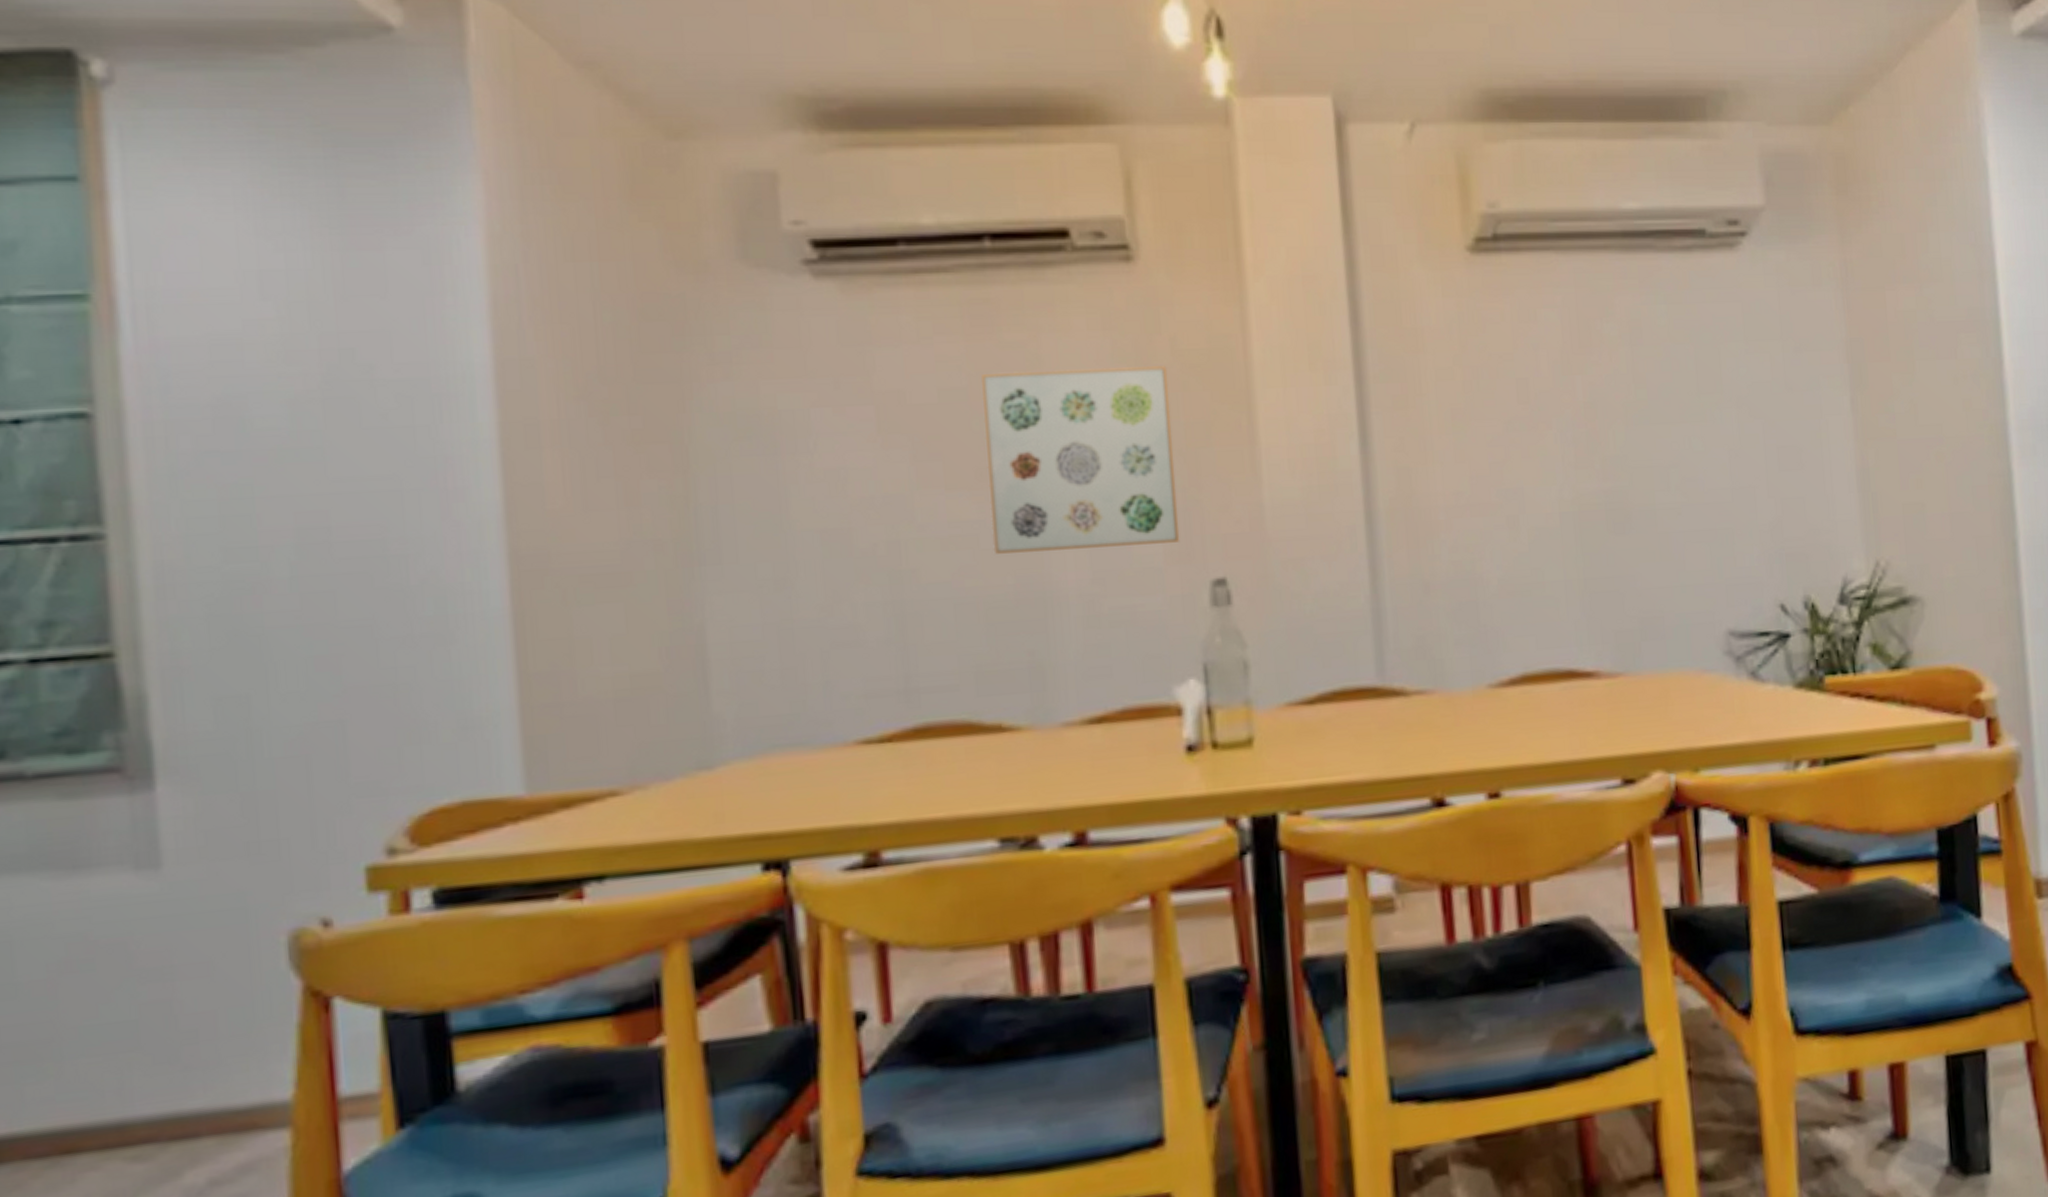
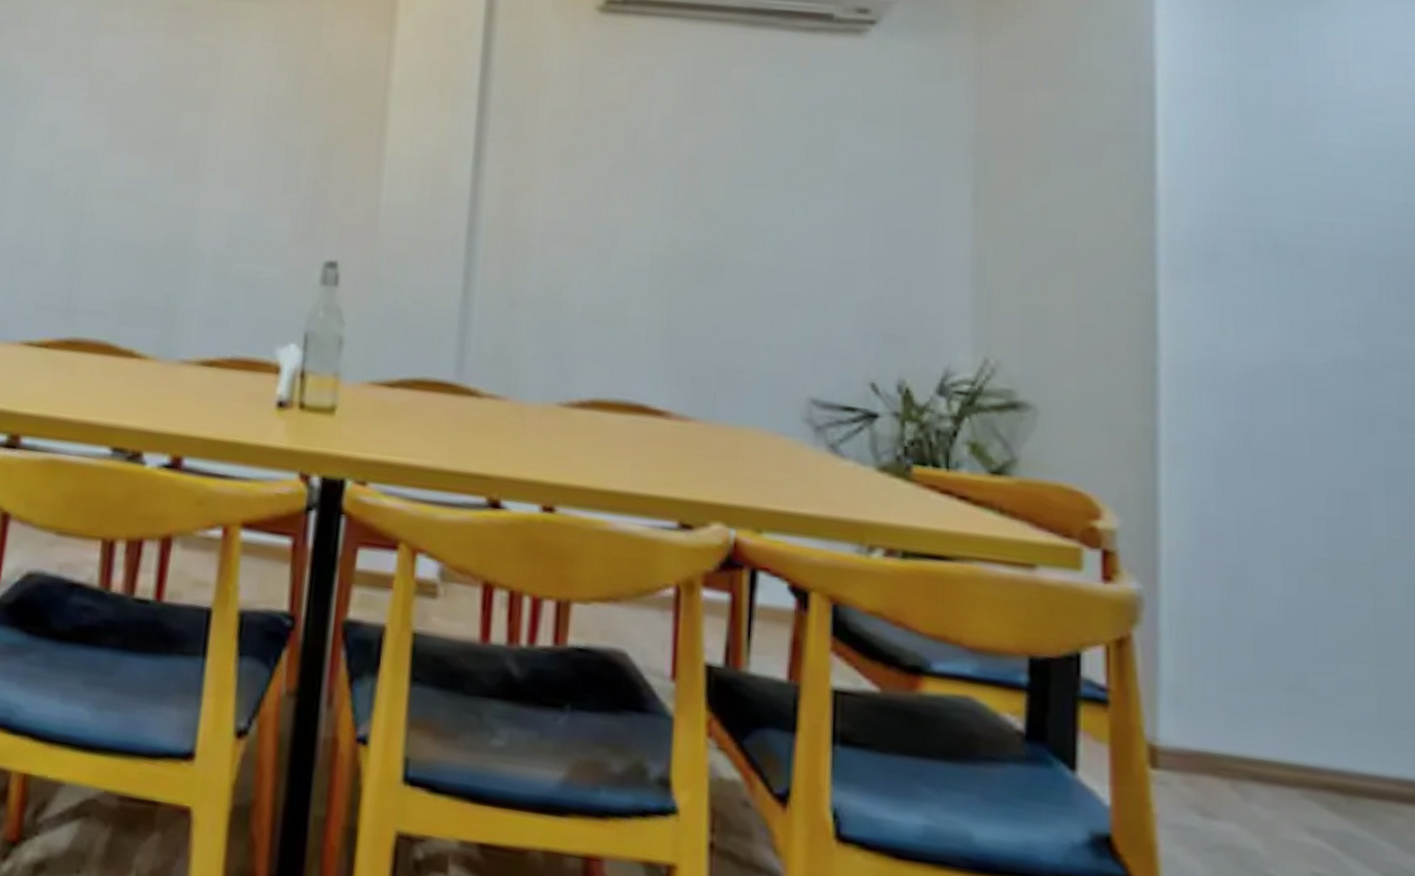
wall art: present [982,366,1180,554] -> none [155,65,320,225]

